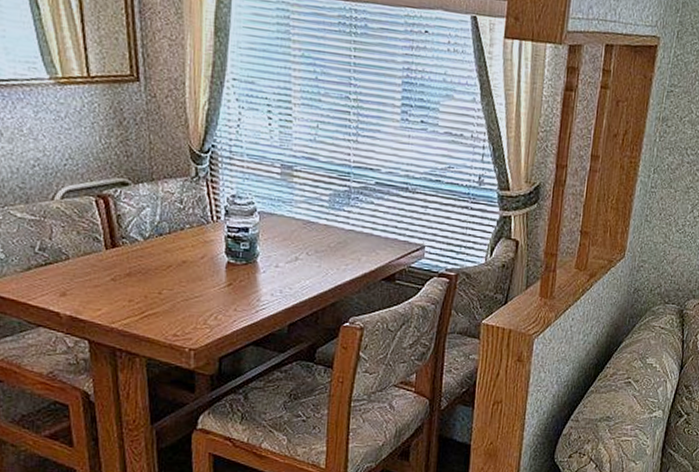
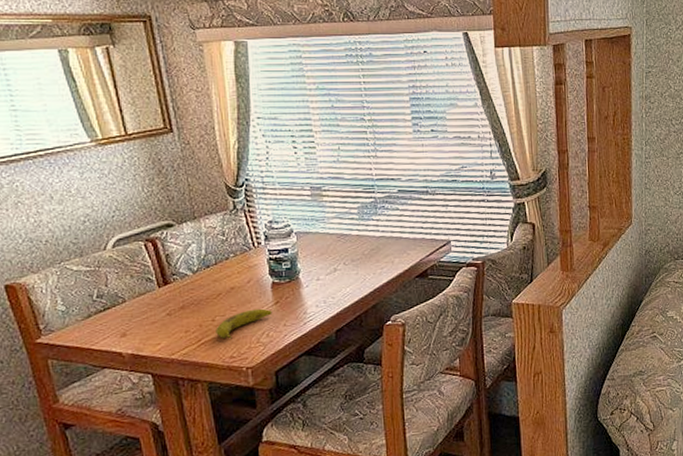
fruit: none [161,287,224,316] -> present [216,308,272,339]

